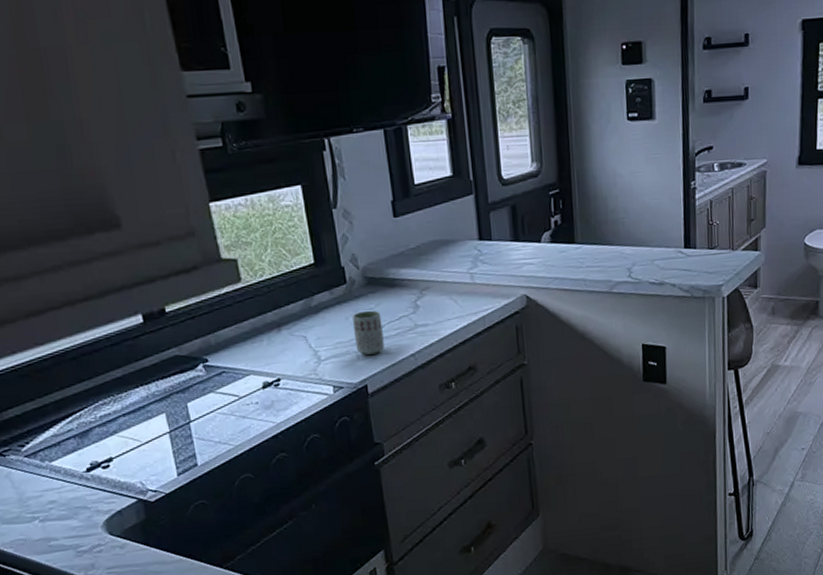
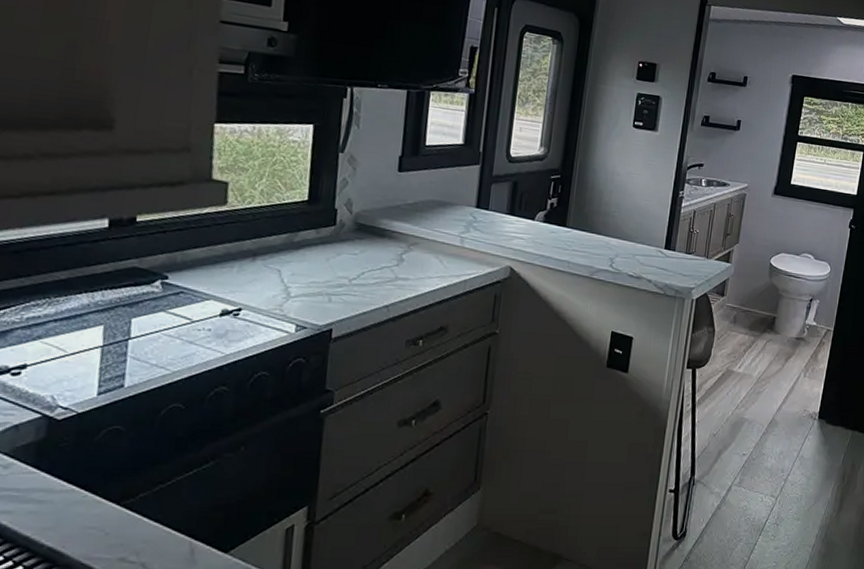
cup: present [351,310,385,355] -> none [330,255,364,300]

